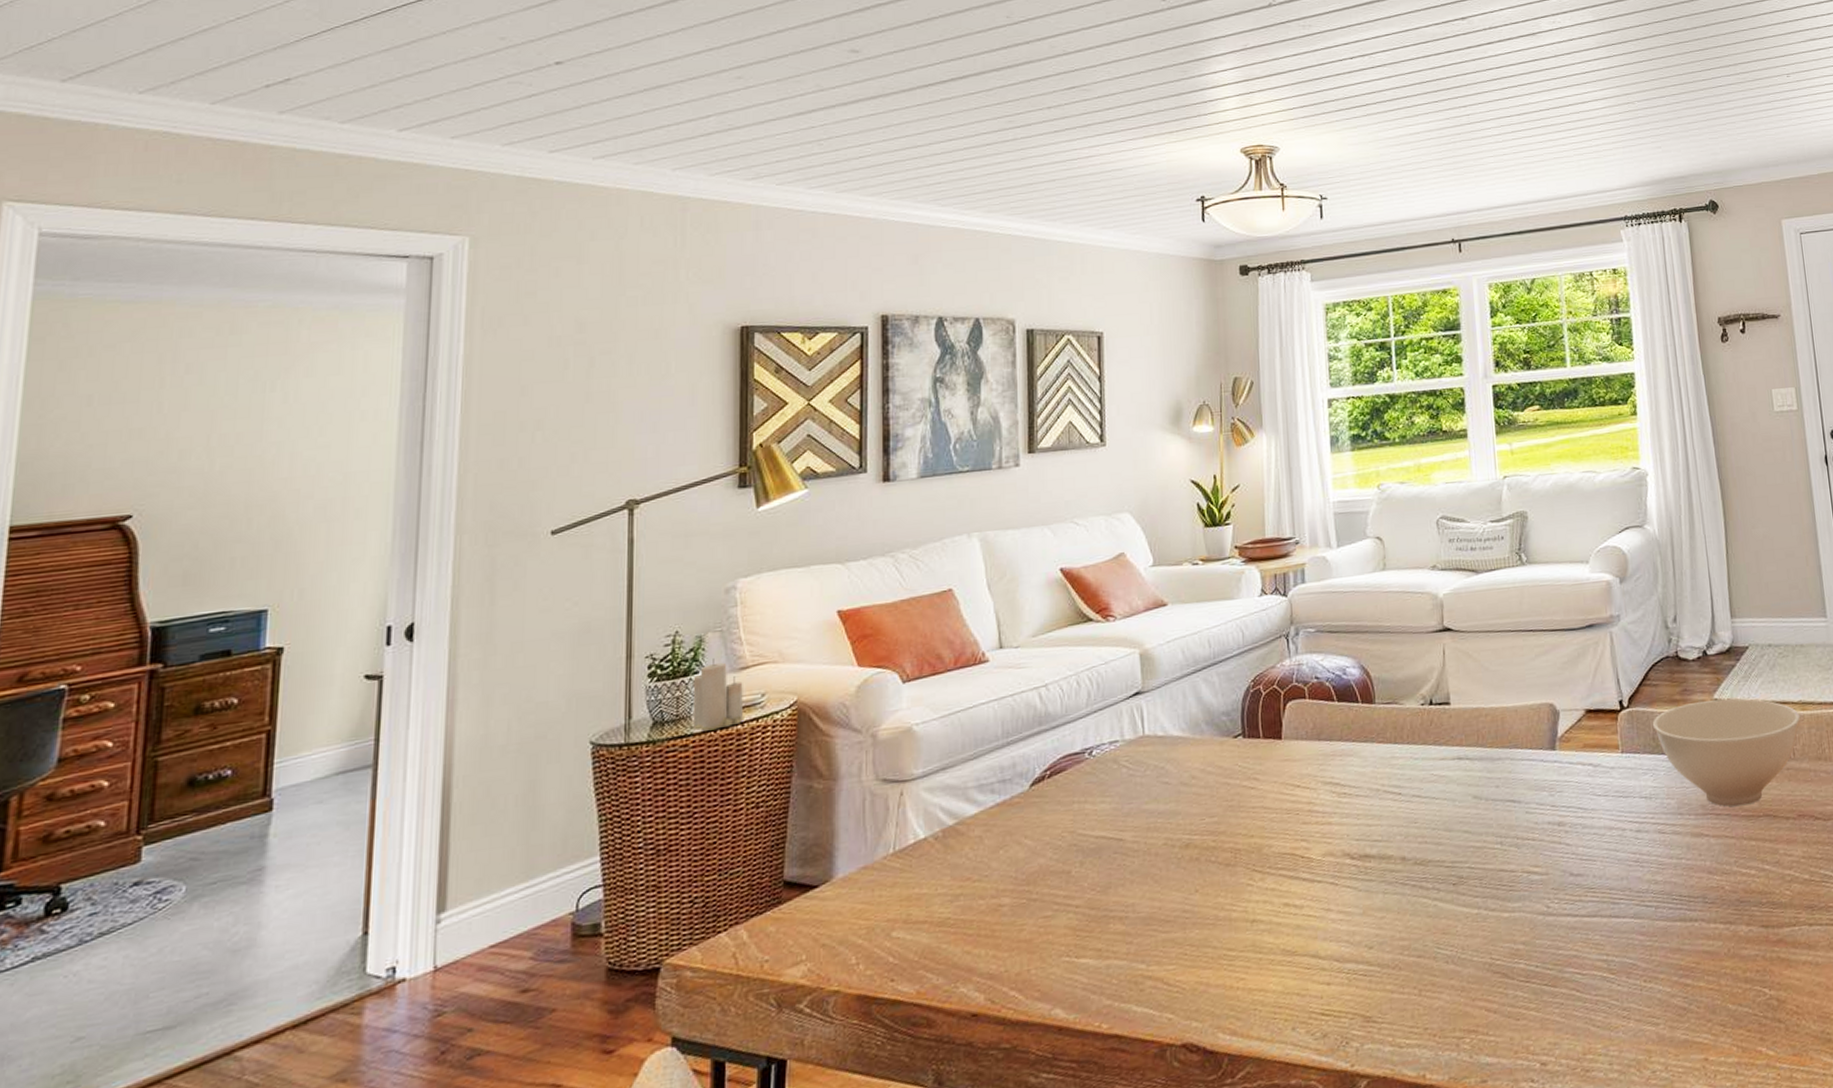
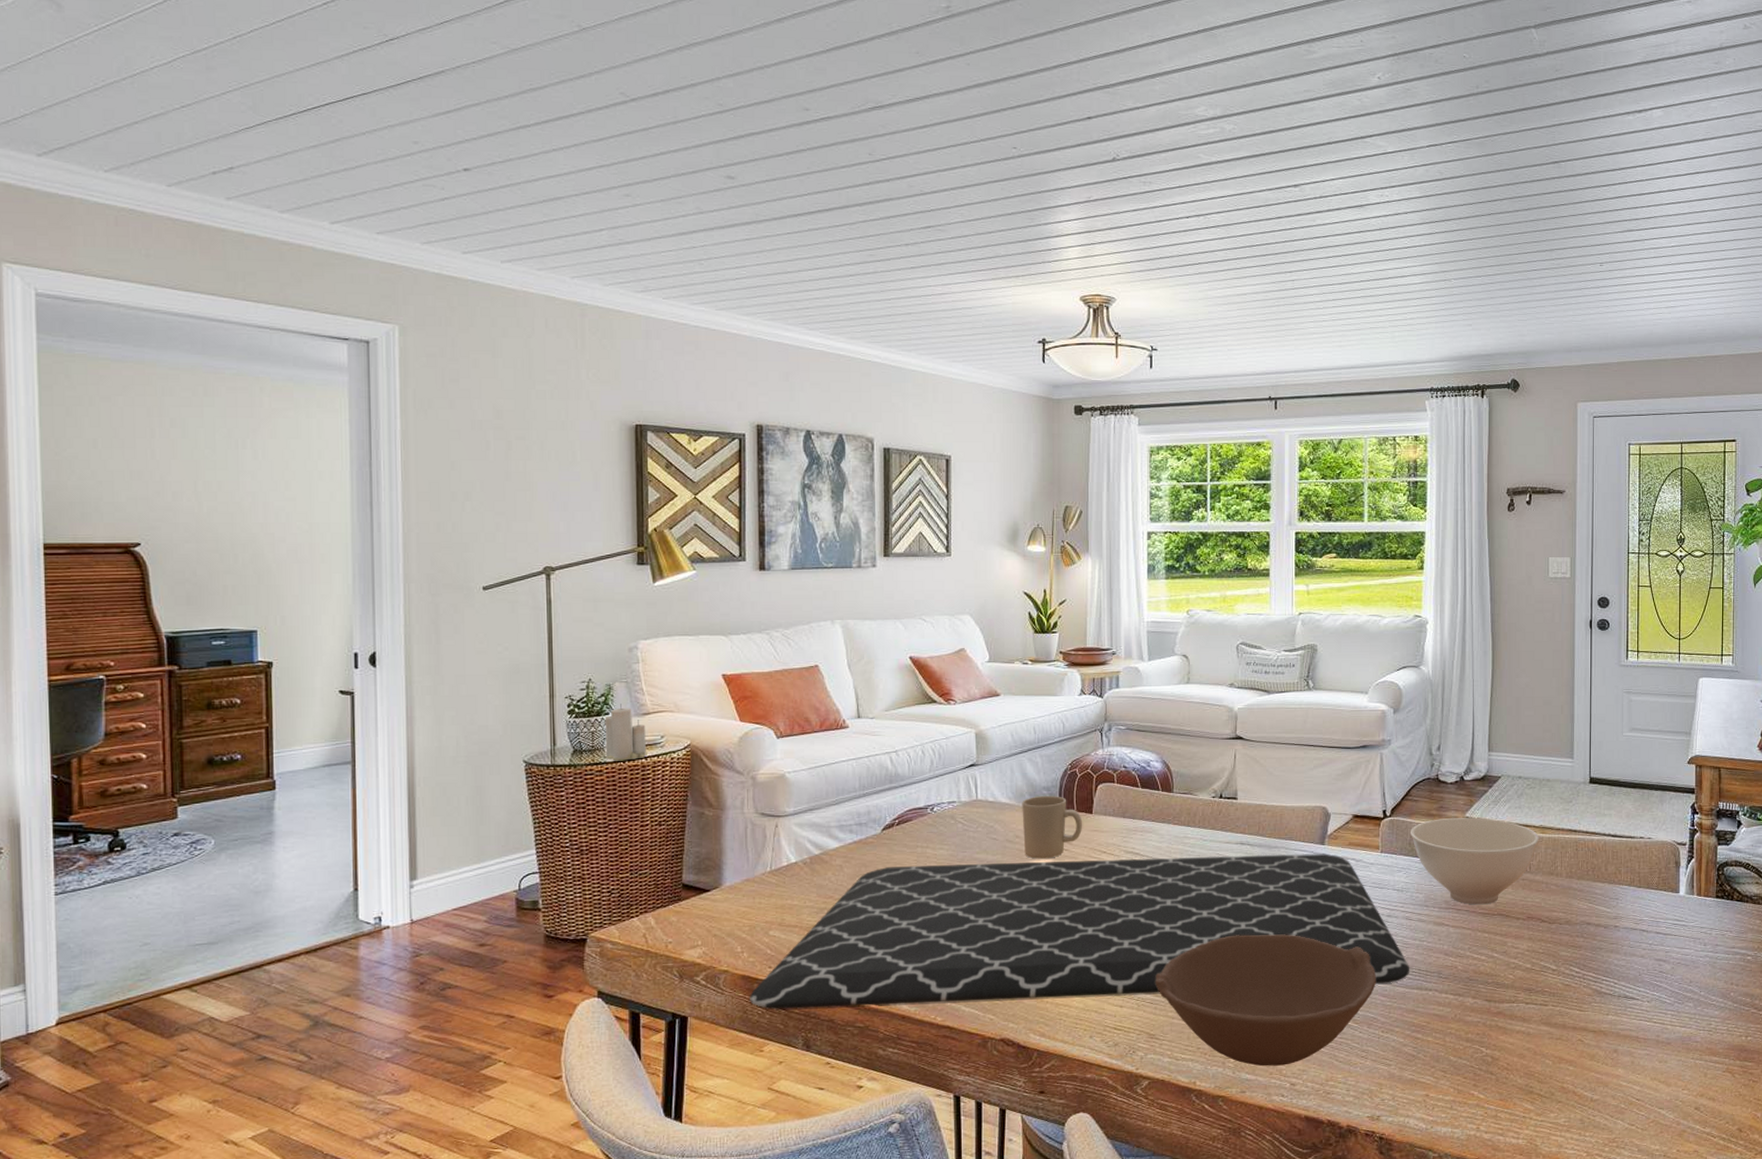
placemat: none [866,760,1669,1037] -> present [750,853,1409,1009]
mug: none [1197,721,1271,803] -> present [1022,795,1083,859]
bowl: none [1367,866,1631,1044] -> present [1155,934,1376,1067]

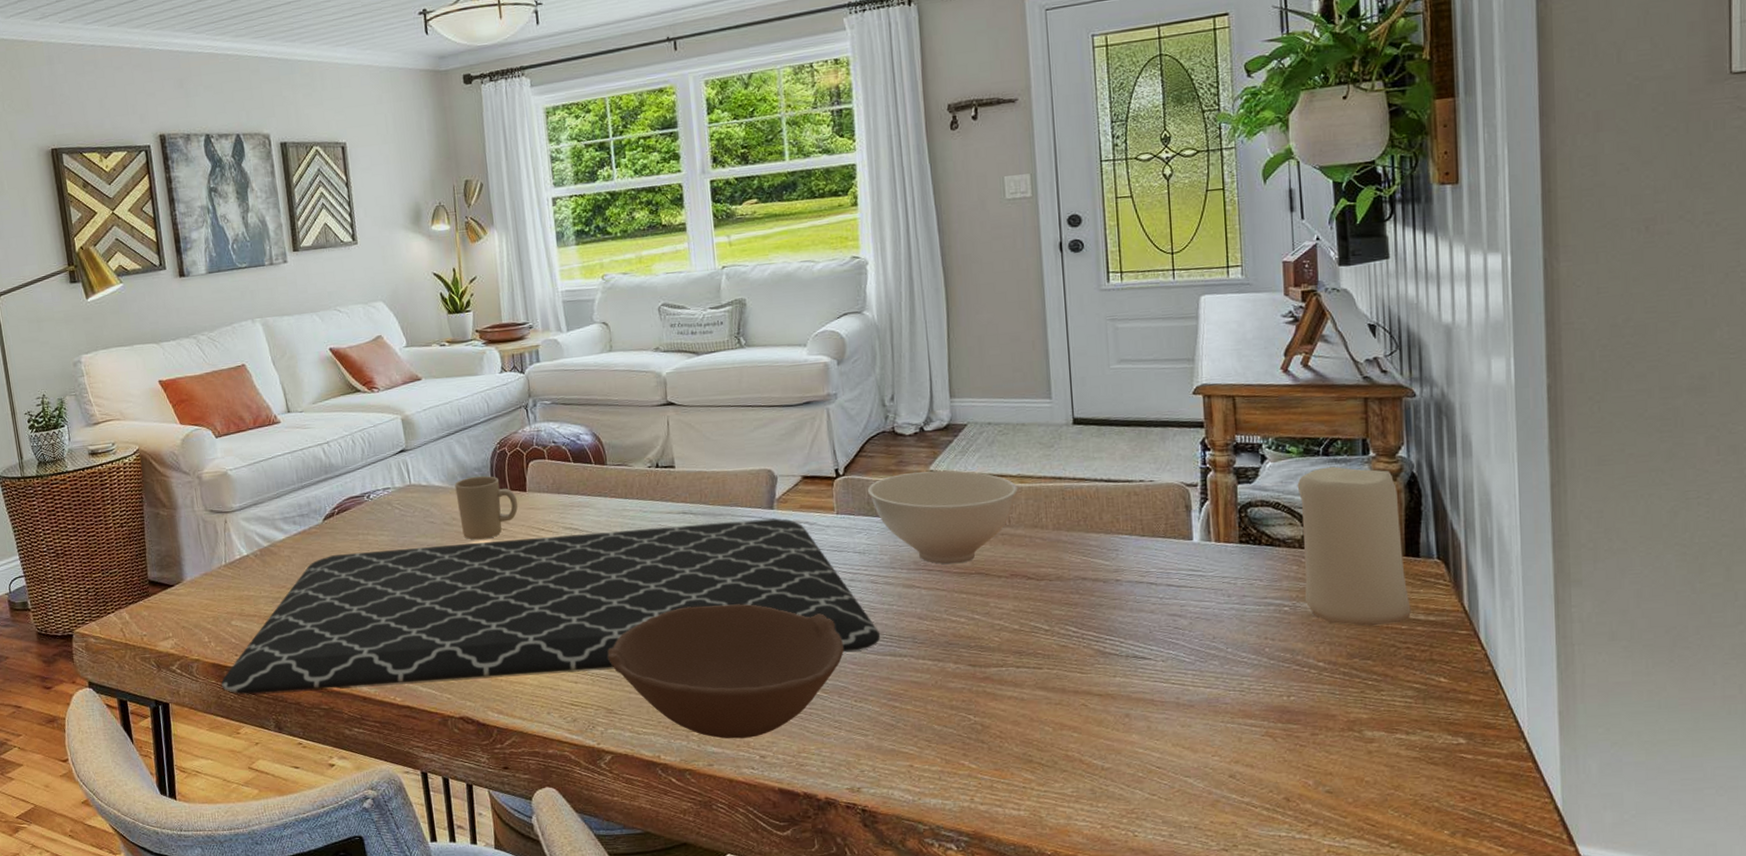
candle: present [605,704,646,761] -> none [61,416,102,470]

